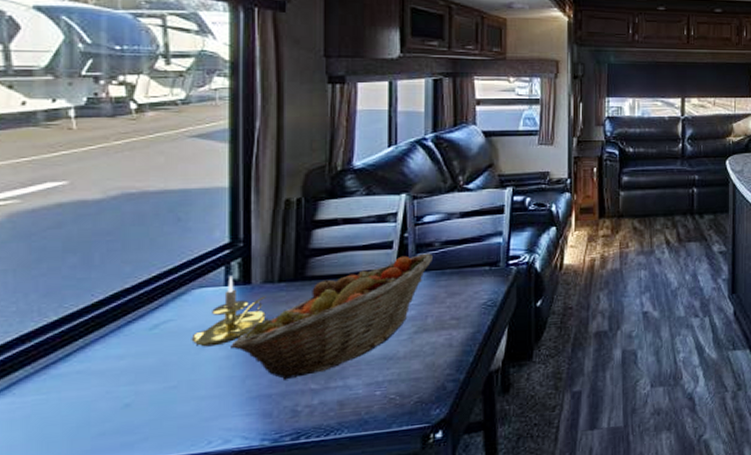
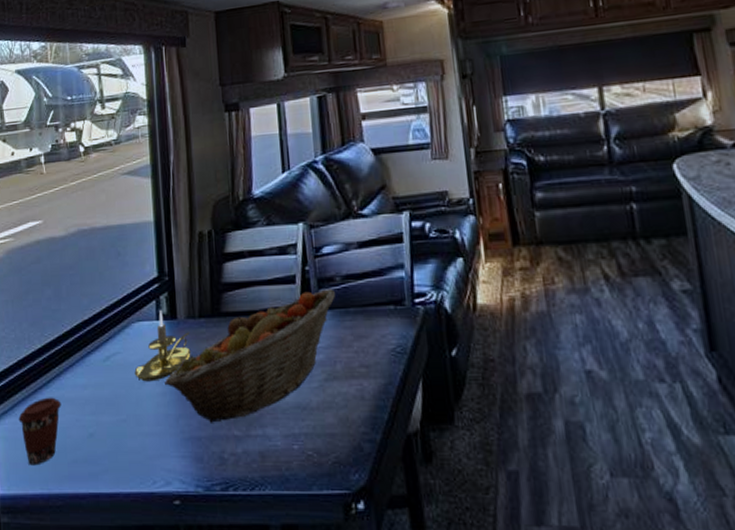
coffee cup: none [17,371,85,446] -> present [18,397,62,466]

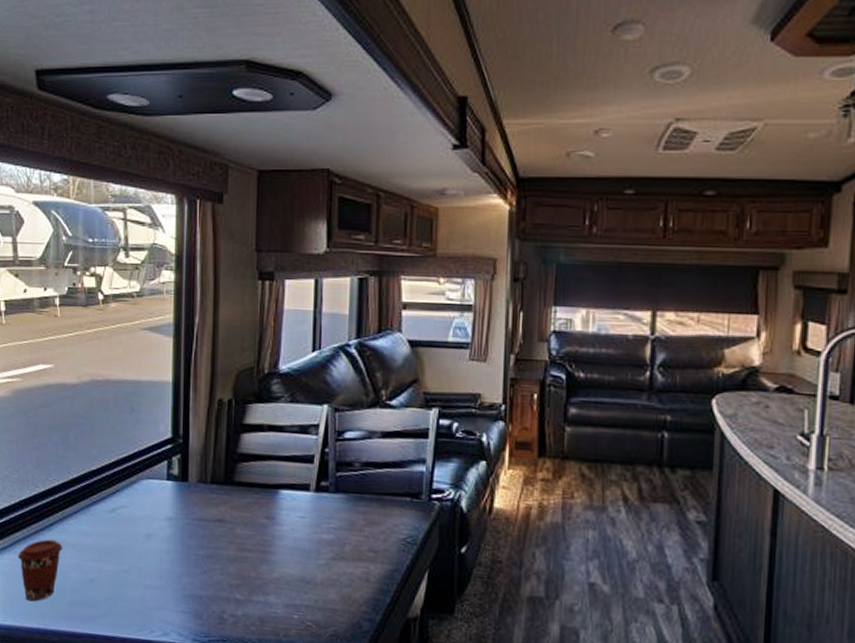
candle holder: present [134,310,191,382] -> none [140,471,200,539]
fruit basket: present [165,289,335,423] -> none [170,472,352,585]

